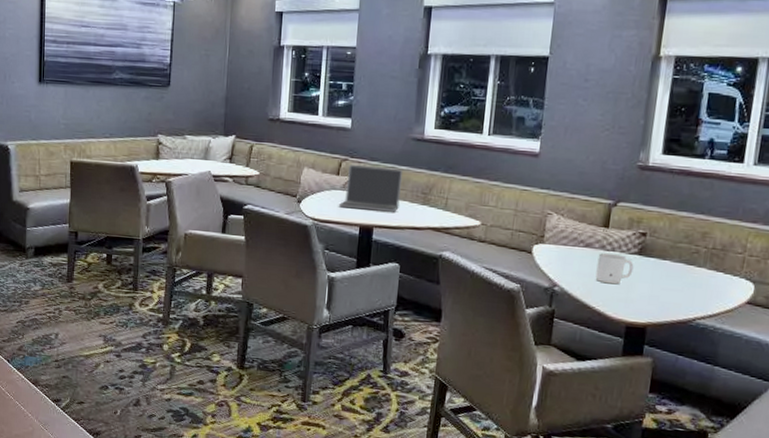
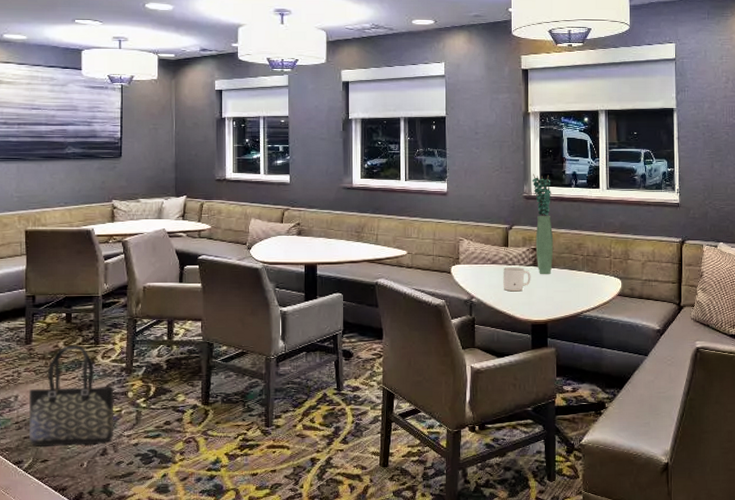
tote bag: none [67,288,149,393] -> present [28,345,114,446]
laptop: present [338,164,403,213] -> none [284,212,338,251]
vase: none [643,137,678,268] -> present [532,174,554,275]

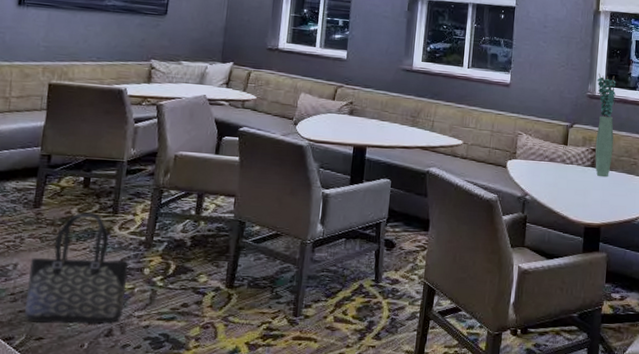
mug: present [503,267,531,292] -> none [559,166,588,192]

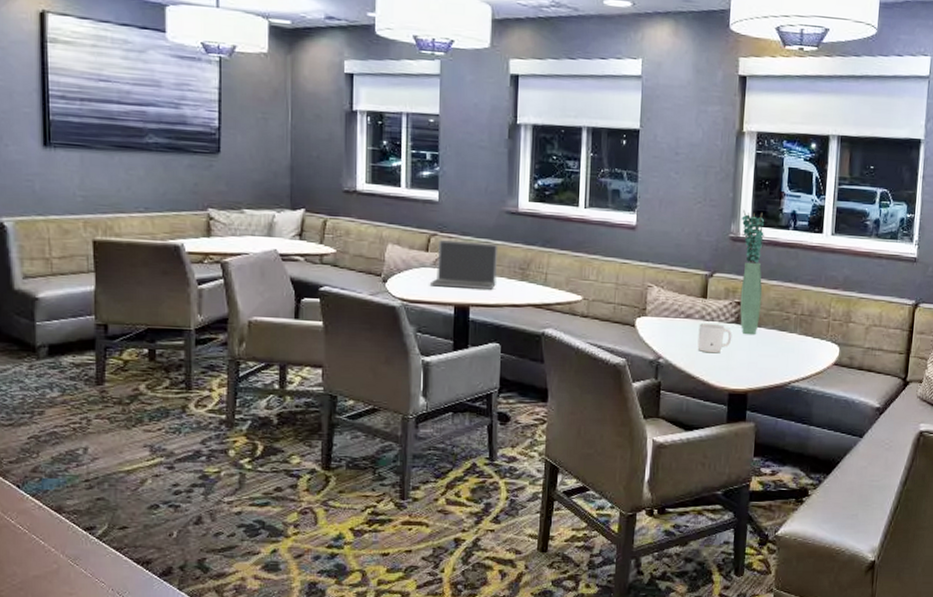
tote bag: present [24,212,128,323] -> none [101,389,212,510]
laptop: none [333,90,394,134] -> present [429,239,499,291]
mug: none [559,166,588,192] -> present [697,322,732,354]

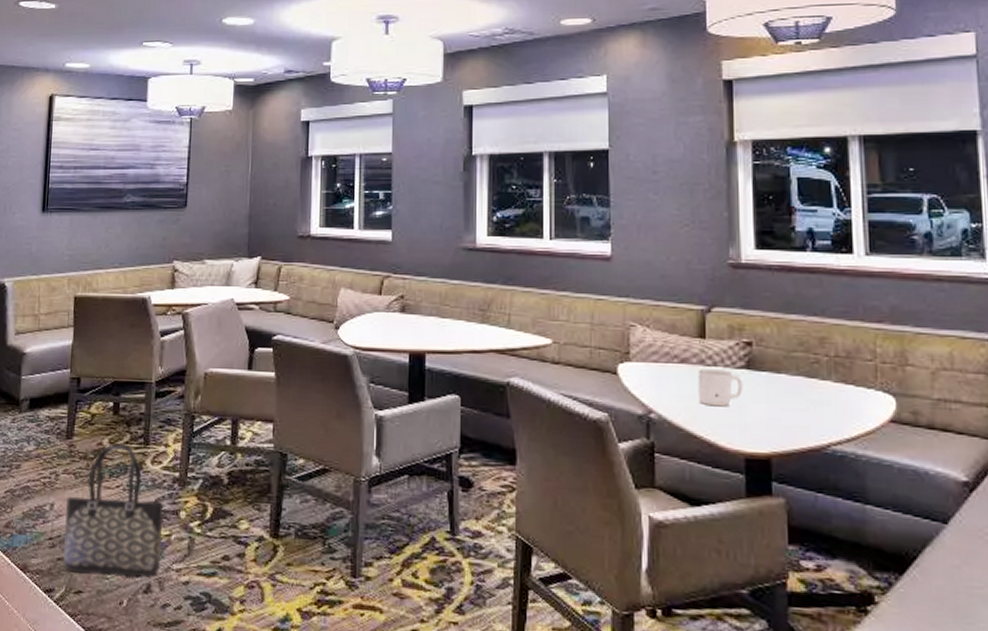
tote bag: none [101,389,212,510] -> present [63,444,163,576]
laptop: present [429,239,499,291] -> none [382,281,456,335]
vase: present [739,209,765,336] -> none [742,230,779,384]

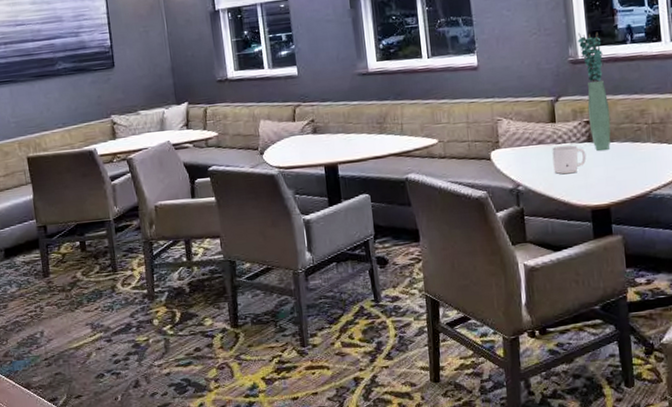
tote bag: present [63,444,163,576] -> none [53,274,145,382]
vase: none [742,230,779,384] -> present [578,32,611,152]

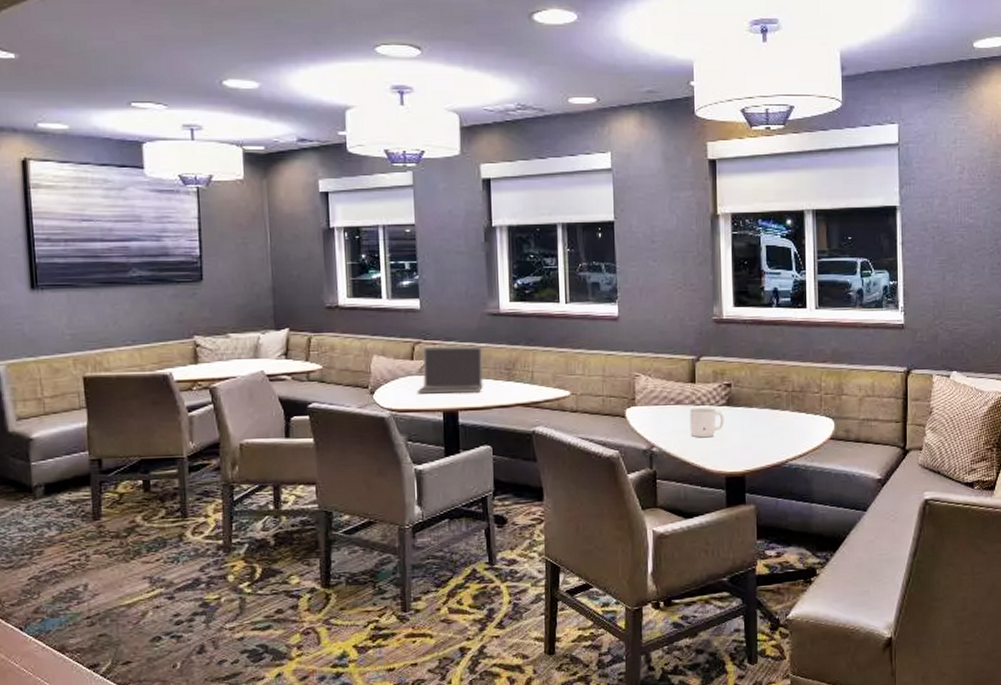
laptop: none [300,104,358,152] -> present [416,345,483,394]
vase: present [578,32,611,152] -> none [723,291,751,417]

